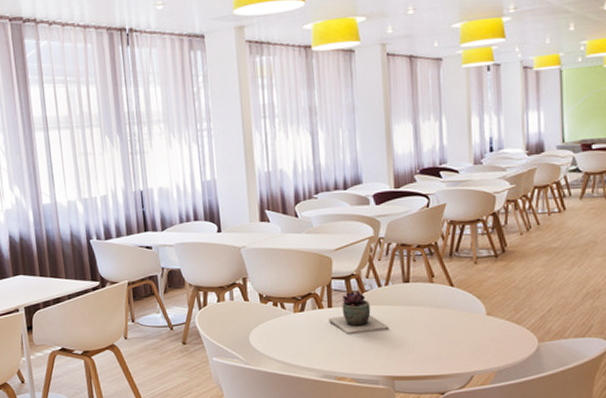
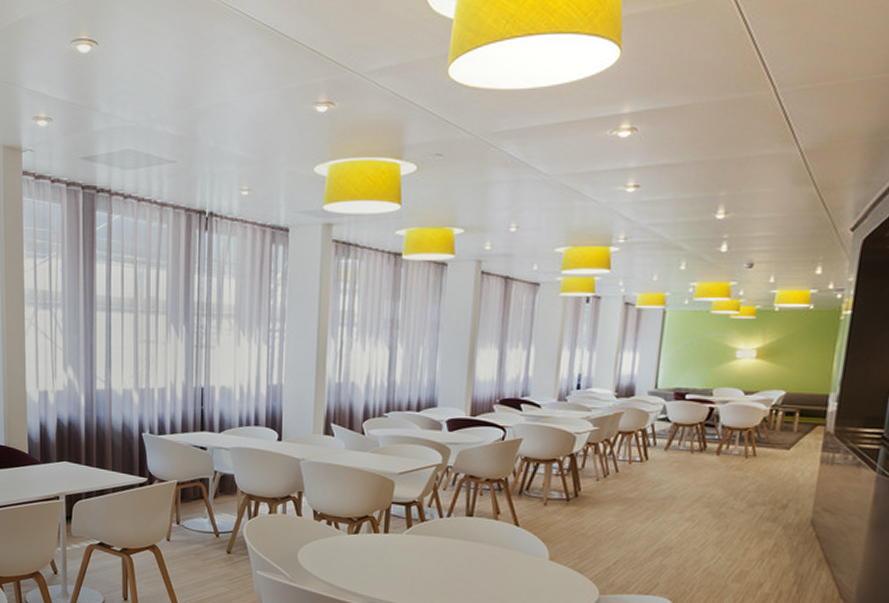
succulent plant: present [329,290,389,335] -> none [383,518,445,564]

